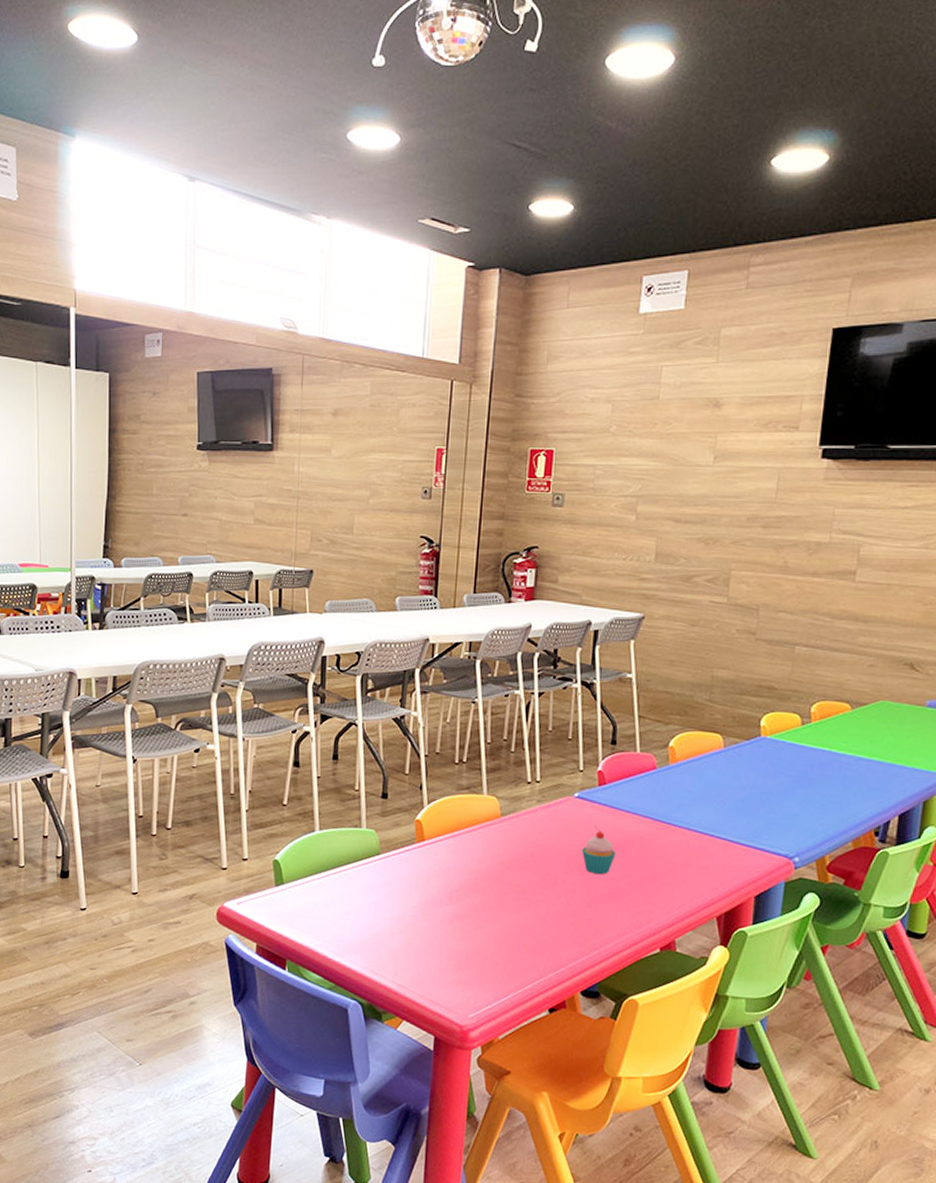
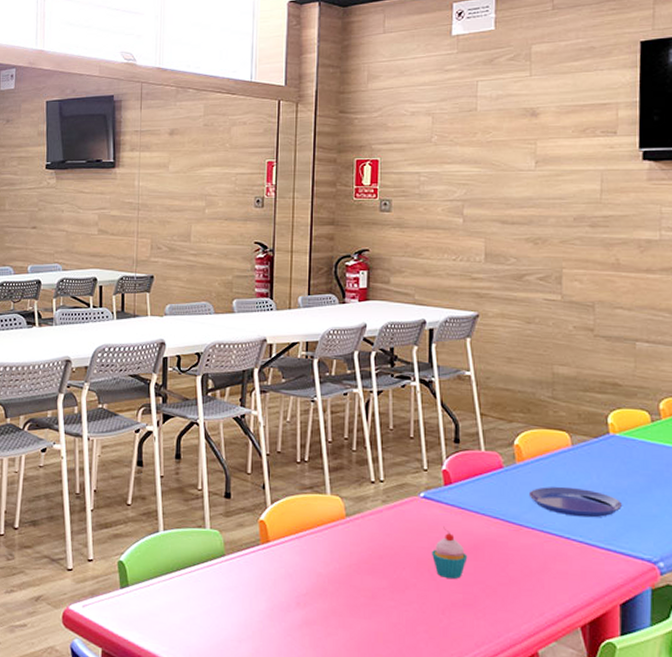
plate: none [678,786,766,817] -> present [528,486,622,518]

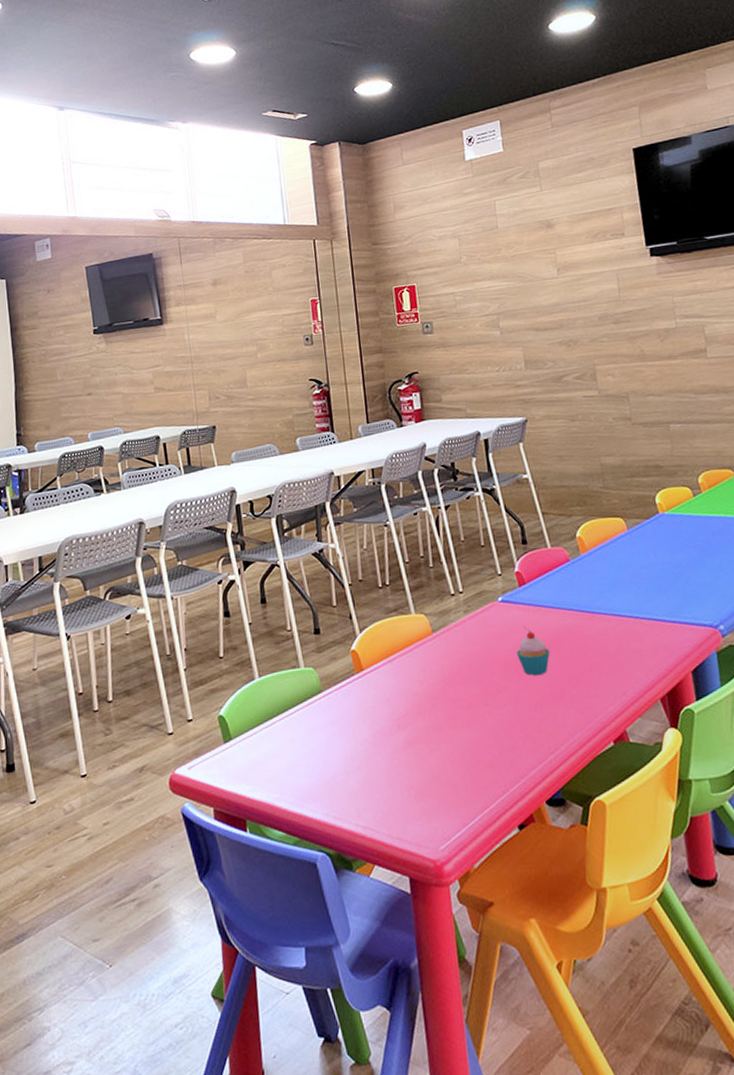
plate: present [528,486,622,518] -> none [596,568,680,596]

